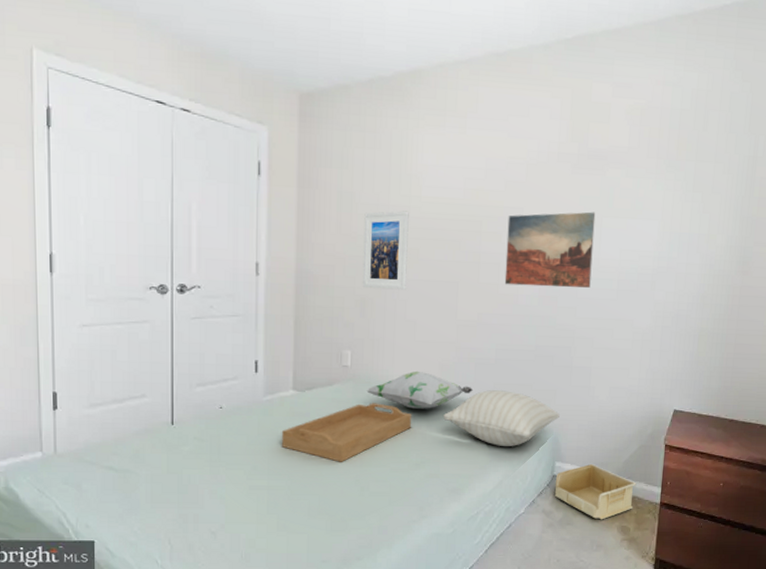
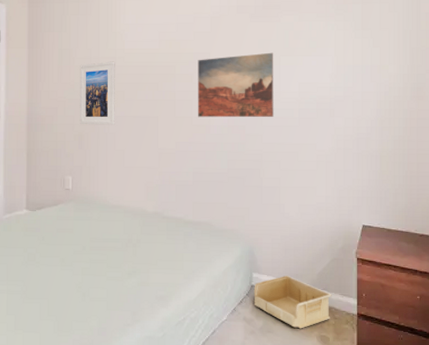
serving tray: present [281,403,412,462] -> none [17,220,124,271]
decorative pillow: present [366,370,473,409] -> none [85,192,175,225]
pillow: present [443,390,560,447] -> none [150,208,254,259]

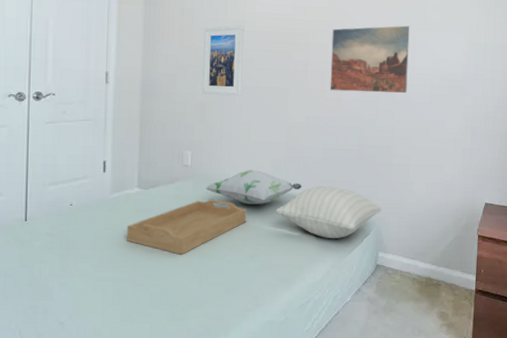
serving tray: none [17,220,124,271] -> present [126,199,247,255]
decorative pillow: none [85,192,175,225] -> present [205,169,303,204]
pillow: none [150,208,254,259] -> present [276,186,382,239]
storage bin: present [254,275,332,329] -> none [378,253,453,307]

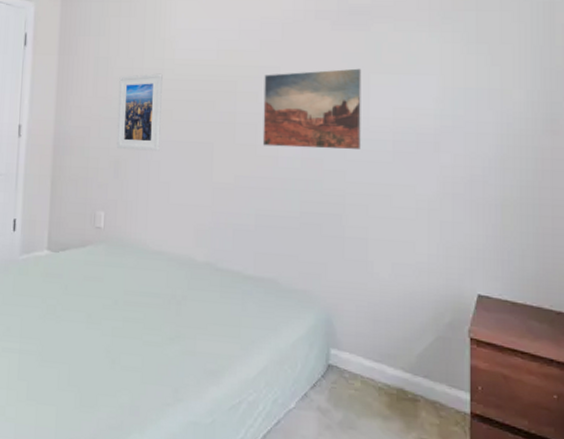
serving tray: present [126,199,247,255] -> none [34,267,166,330]
decorative pillow: present [205,169,303,204] -> none [119,235,232,278]
pillow: present [276,186,382,239] -> none [199,259,332,327]

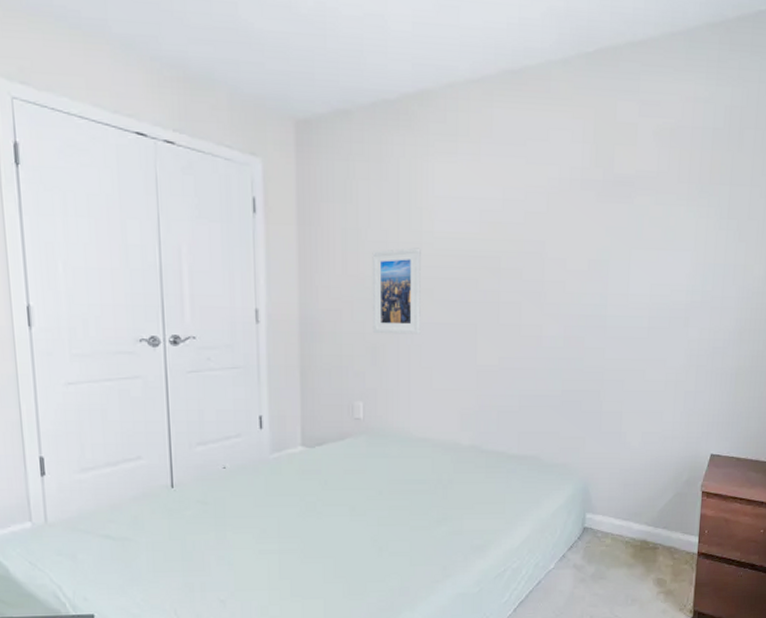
wall art: present [262,68,362,150] -> none [526,243,623,327]

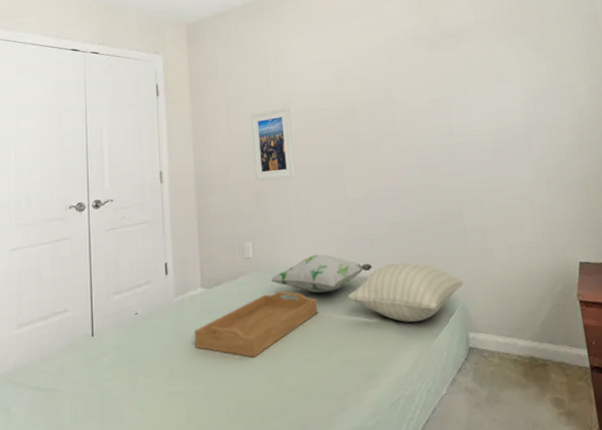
serving tray: none [291,457,432,522] -> present [194,291,318,358]
decorative pillow: none [381,421,497,462] -> present [270,254,373,293]
pillow: none [465,439,589,500] -> present [348,263,463,323]

